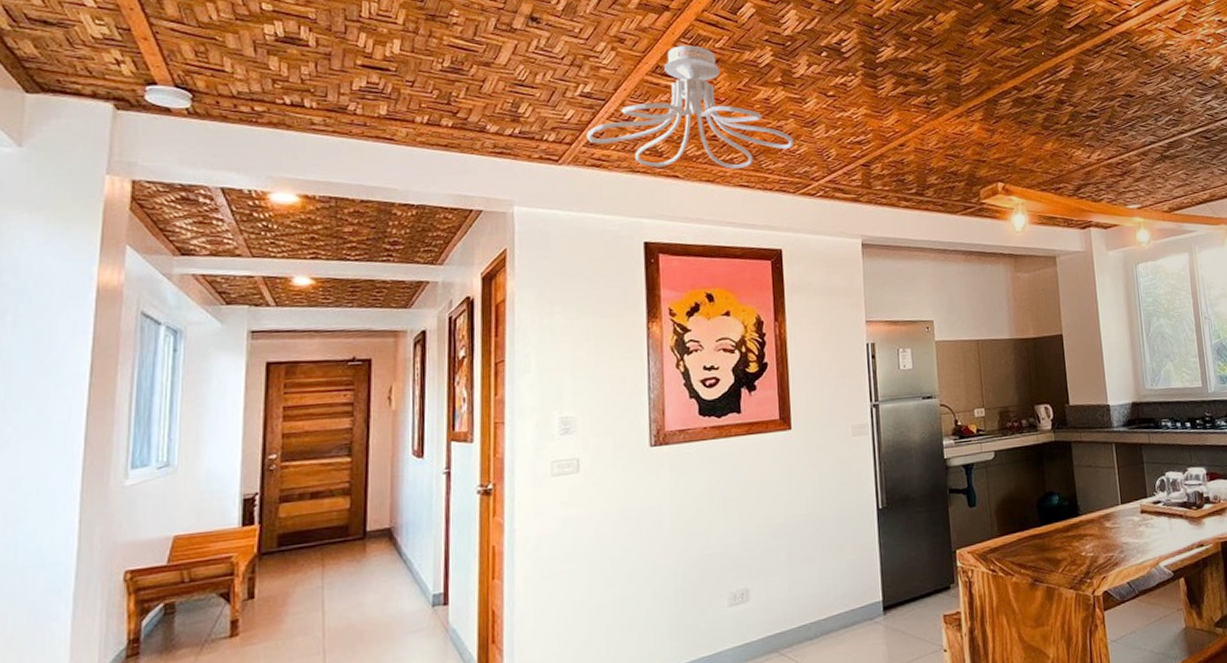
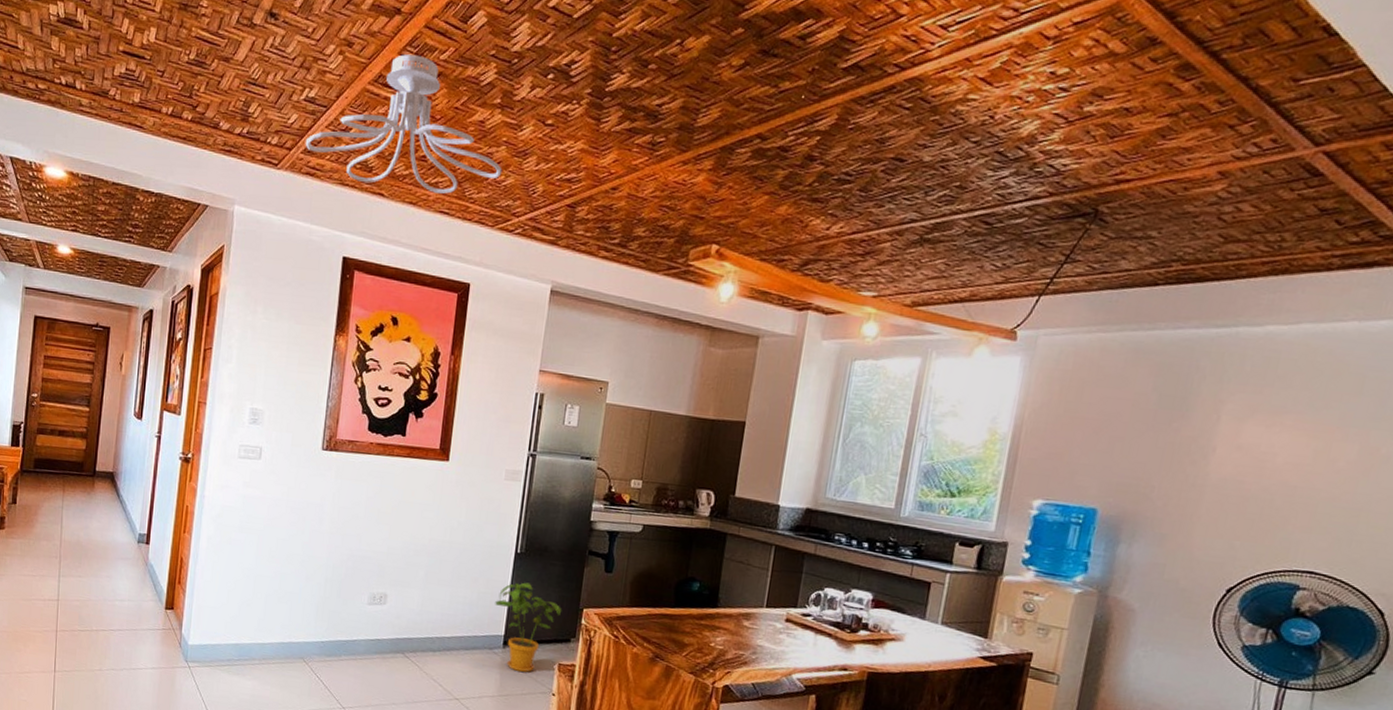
house plant: none [866,537,936,637] -> present [495,582,562,673]

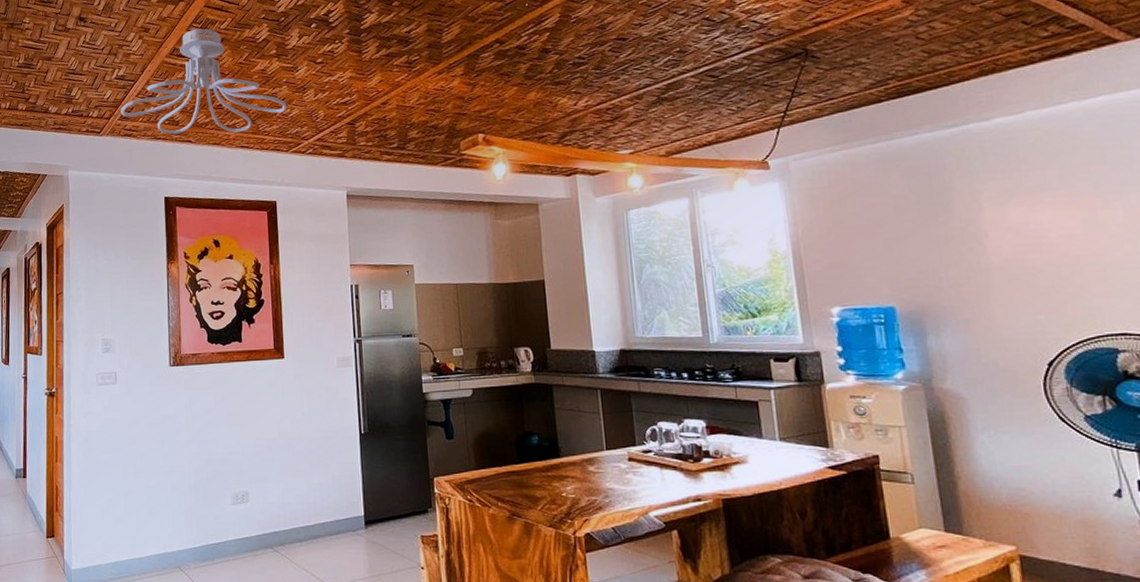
house plant: present [495,582,562,673] -> none [350,460,414,550]

